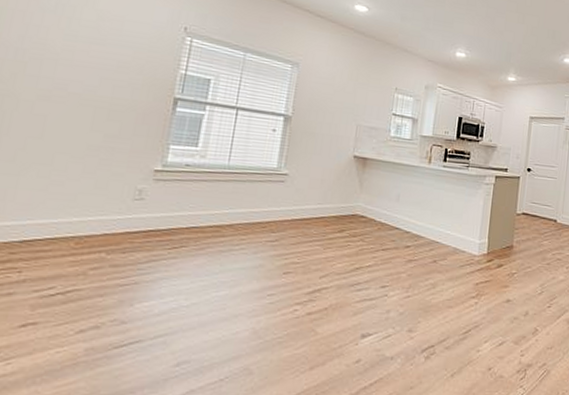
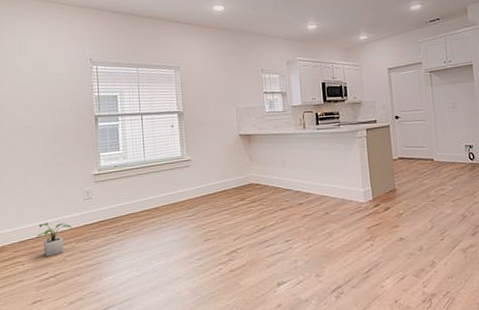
potted plant: none [50,221,106,267] -> present [37,222,71,257]

